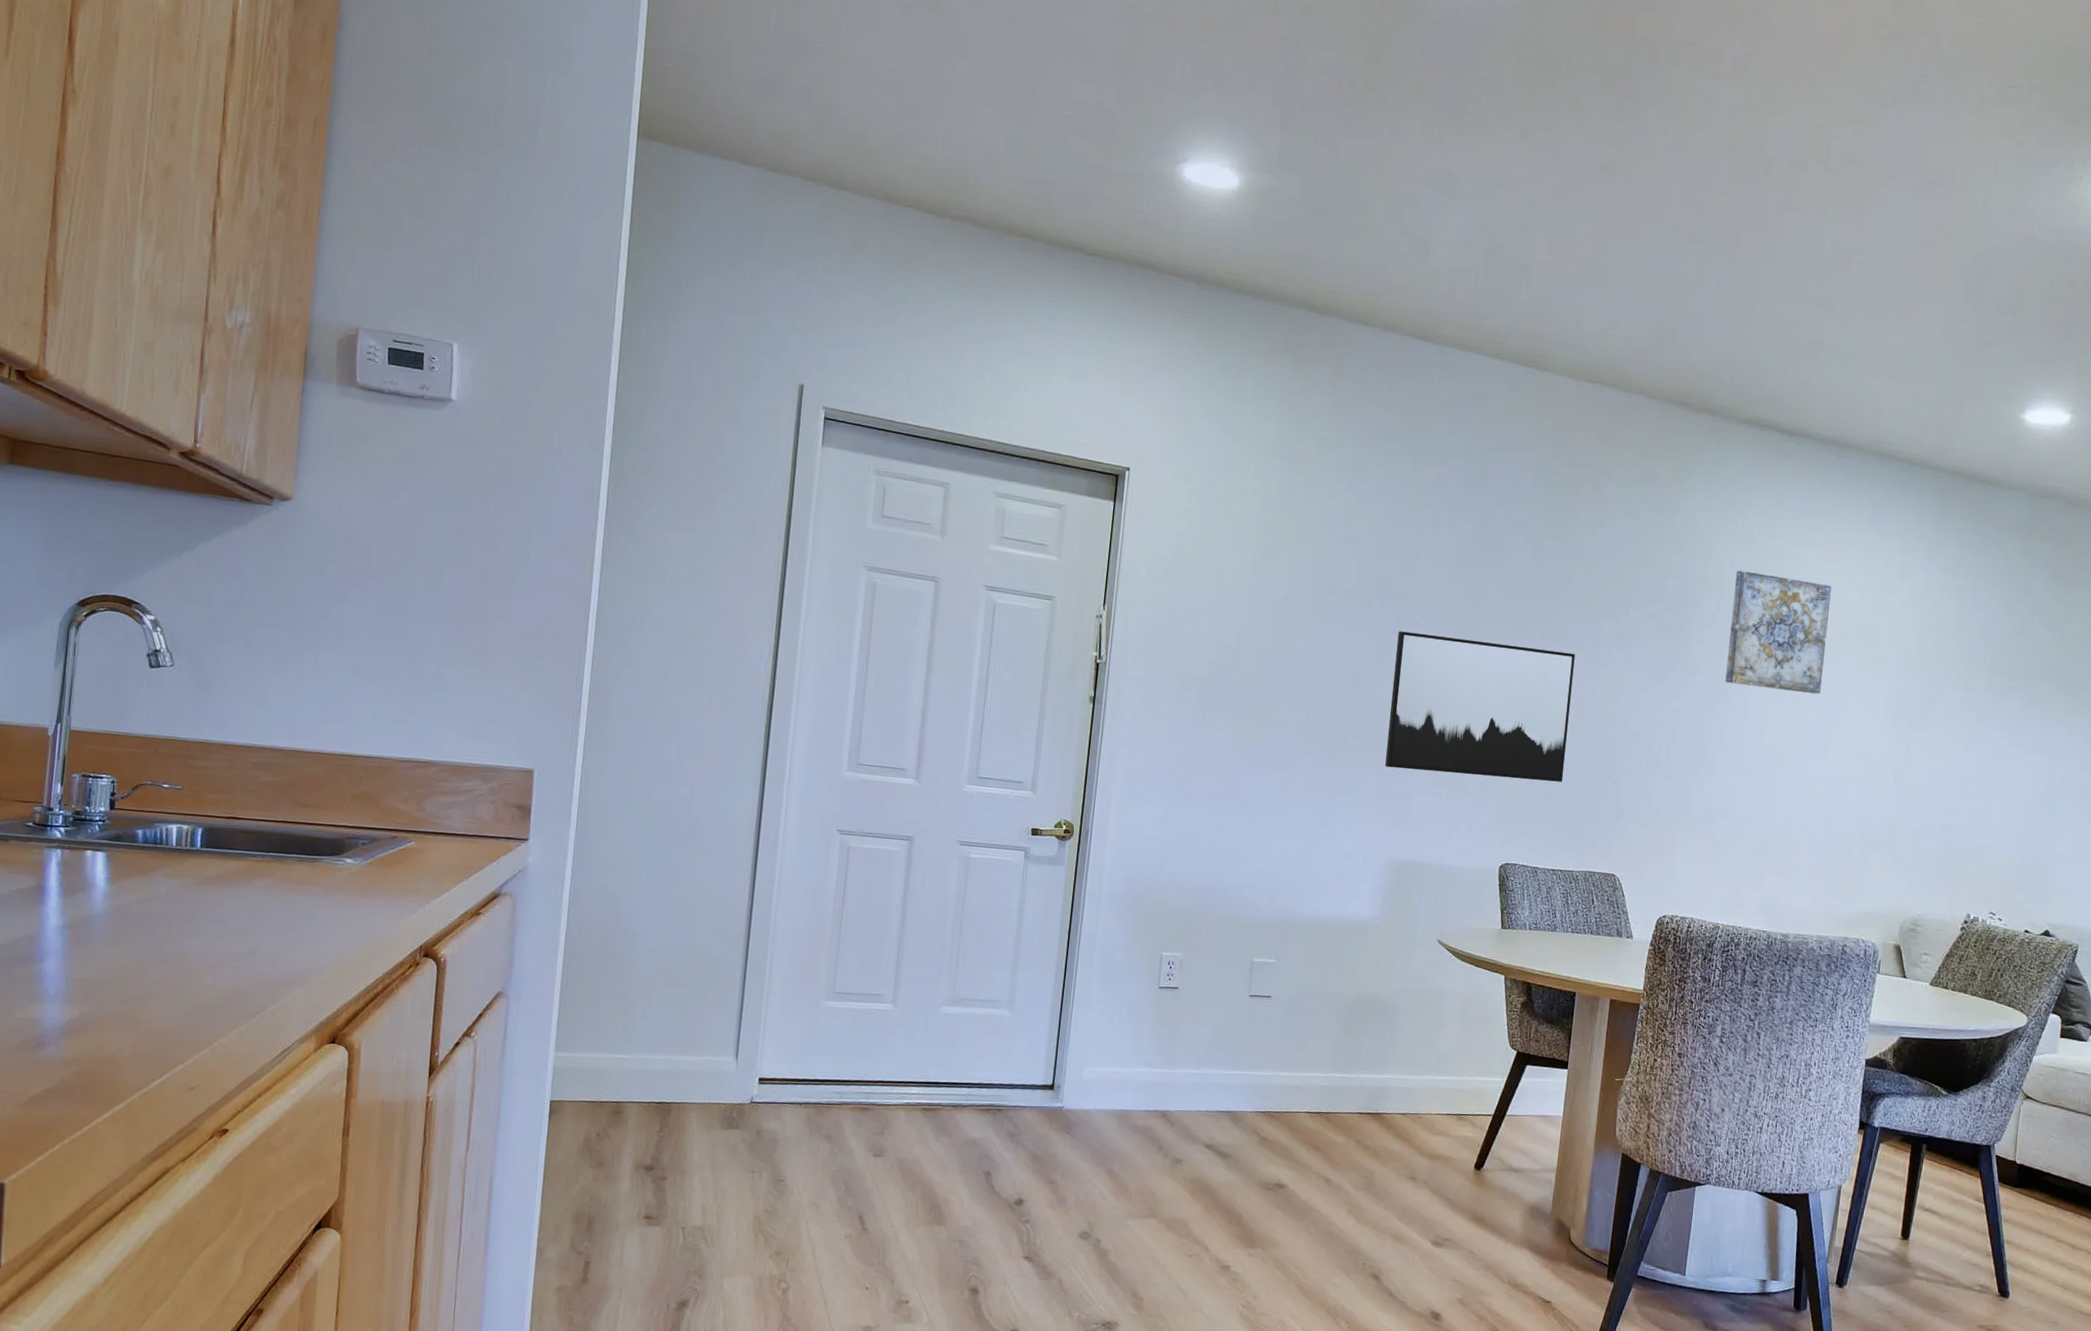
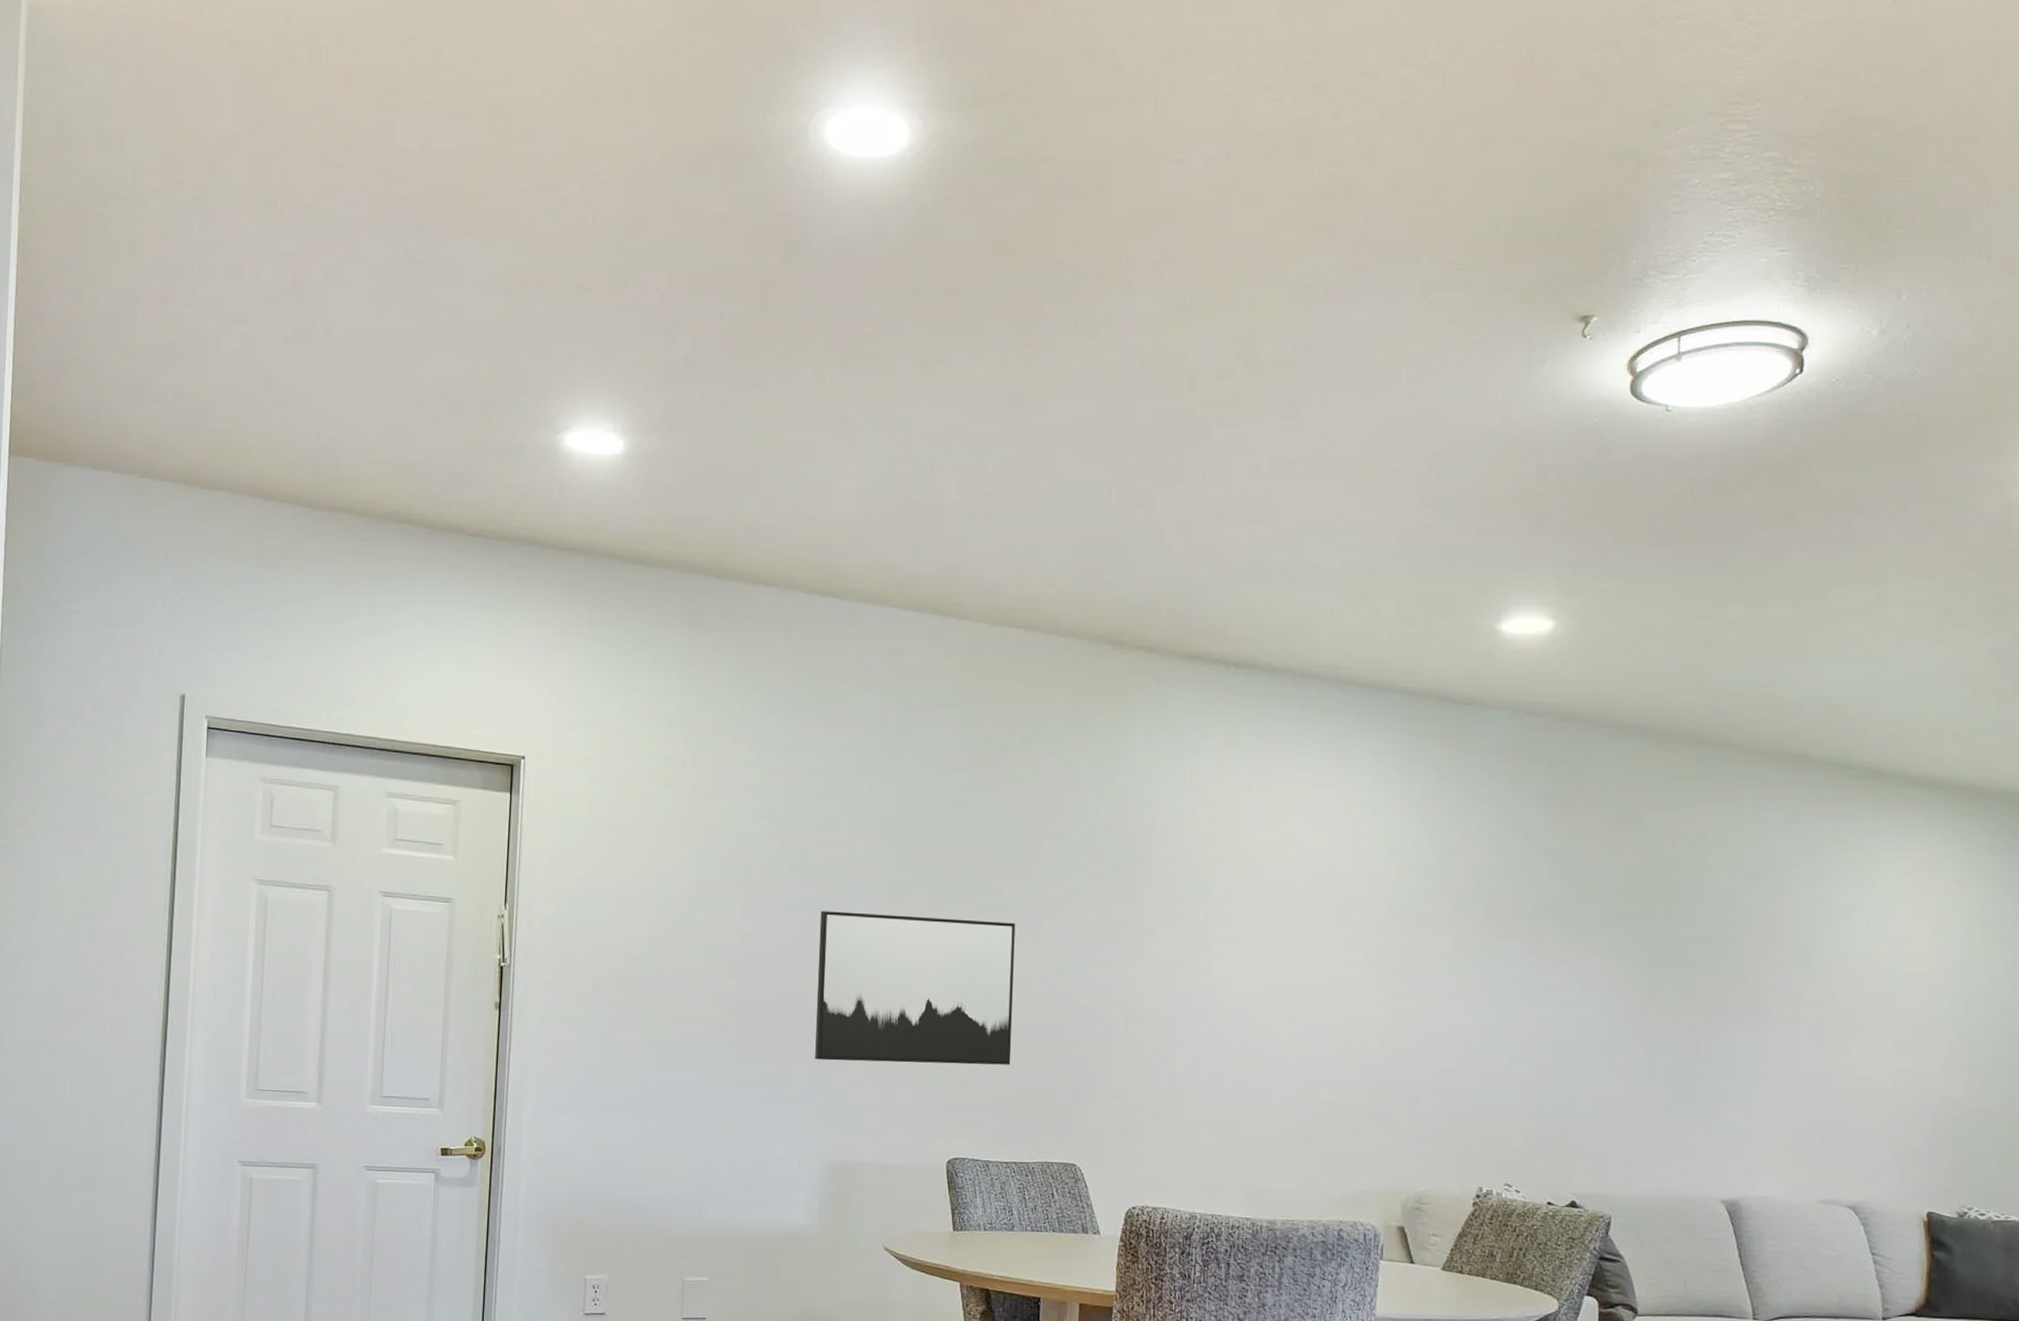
wall art: present [1725,570,1832,694] -> none [1184,819,1296,951]

